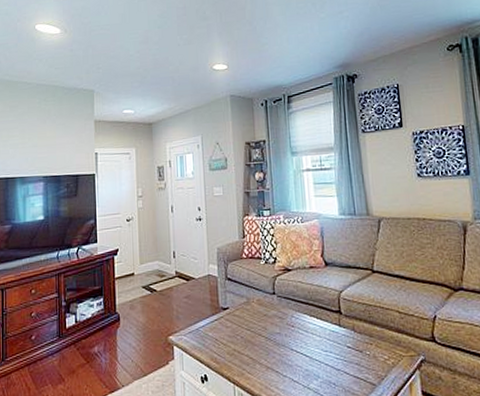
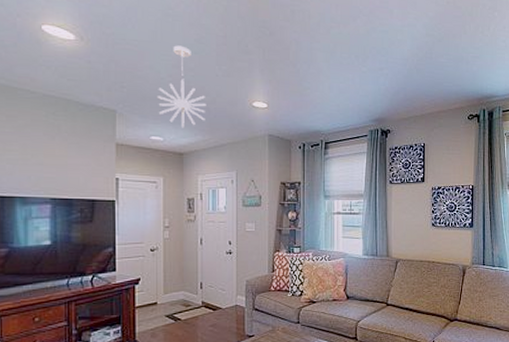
pendant light: none [127,22,171,99] -> present [156,45,207,128]

